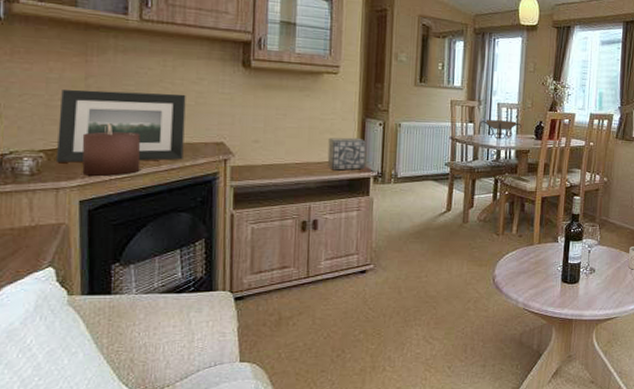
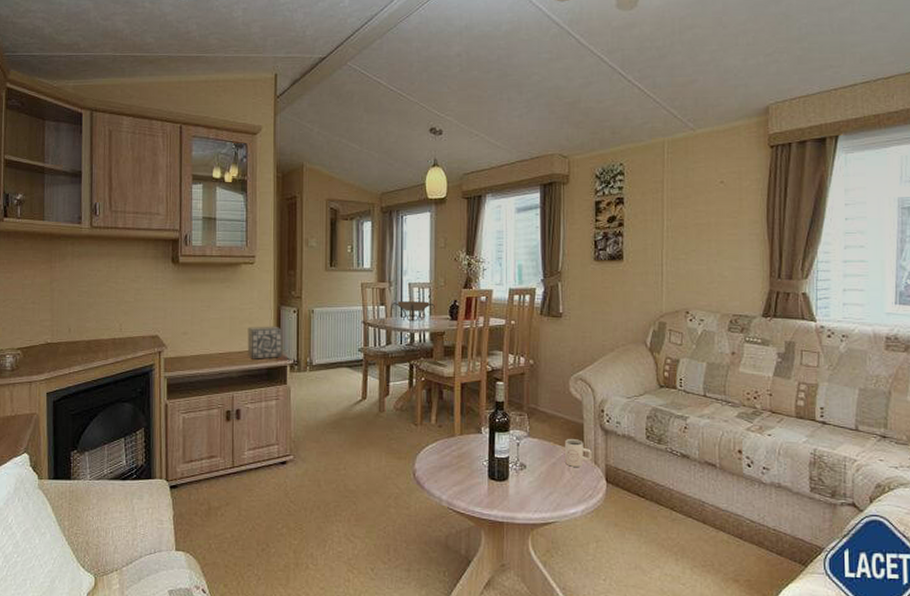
picture frame: present [55,89,186,163] -> none [29,292,127,359]
candle: present [82,122,141,176] -> none [48,321,93,370]

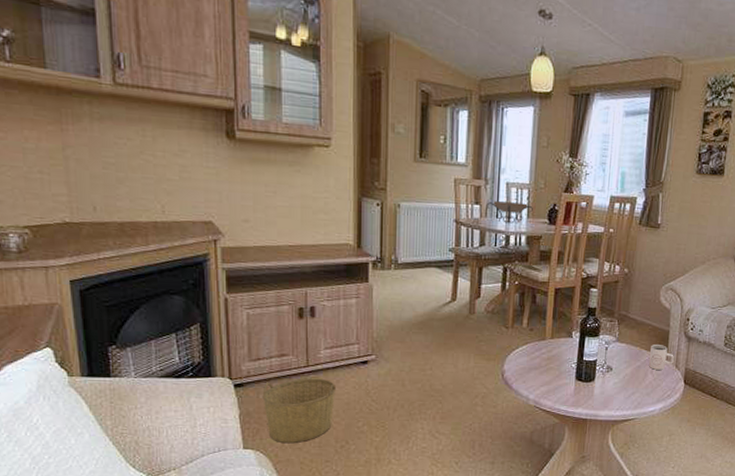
basket: none [193,479,258,546] -> present [262,378,337,444]
decorative box: present [247,326,283,359] -> none [322,218,364,255]

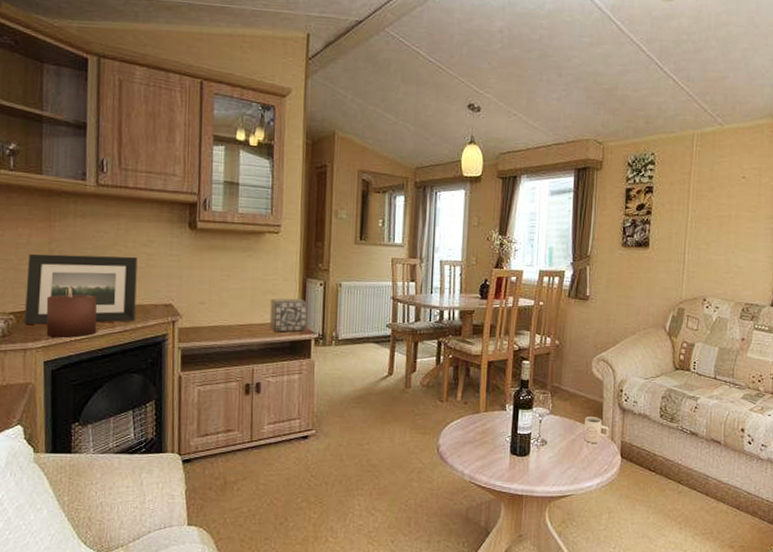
picture frame: none [40,160,171,241] -> present [23,253,138,325]
candle: none [66,197,128,255] -> present [46,285,98,338]
basket: present [262,378,337,444] -> none [208,453,278,520]
decorative box: none [322,218,364,255] -> present [269,298,307,332]
decorative bowl: present [486,201,533,224] -> none [421,278,465,300]

